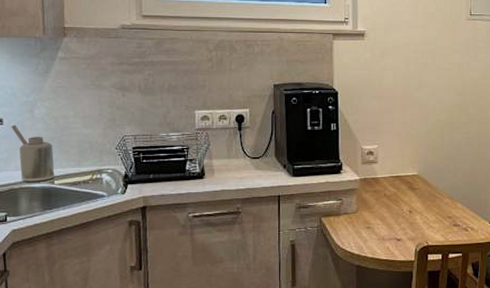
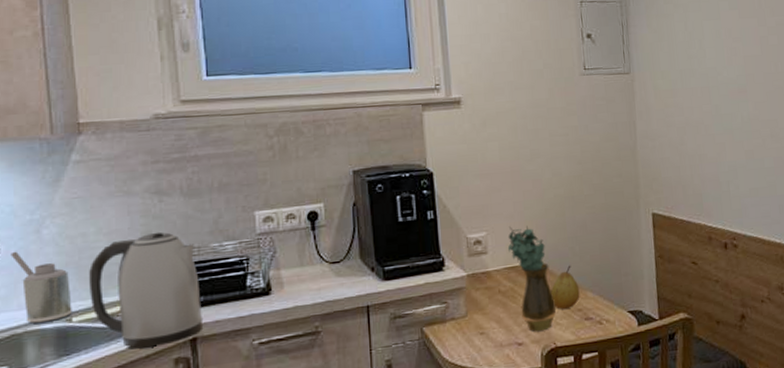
kettle: none [68,120,152,210] -> present [89,232,204,349]
vase: none [394,142,431,231] -> present [507,226,557,331]
fruit: none [427,179,451,215] -> present [551,265,580,309]

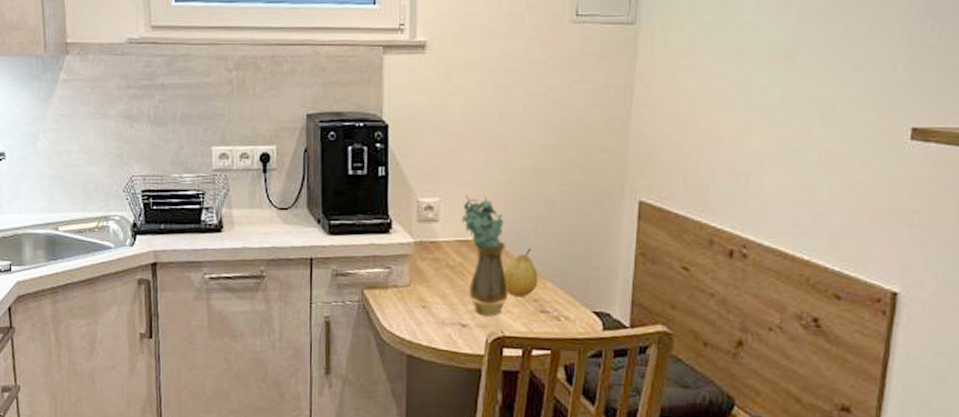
soap dispenser: present [11,251,72,324] -> none [13,159,59,228]
kettle: present [89,232,204,349] -> none [72,156,163,265]

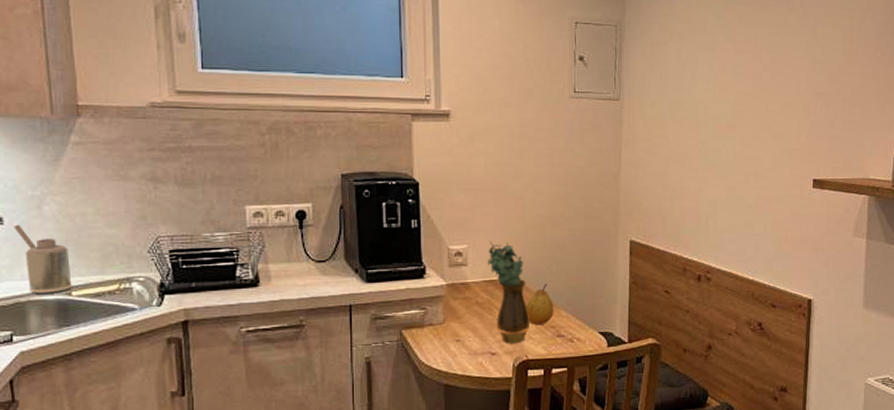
soap dispenser: none [13,159,59,228] -> present [14,224,72,295]

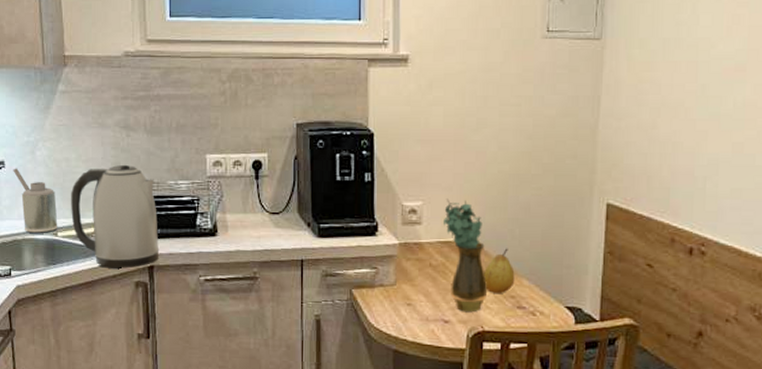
kettle: none [88,217,195,326] -> present [71,164,160,269]

